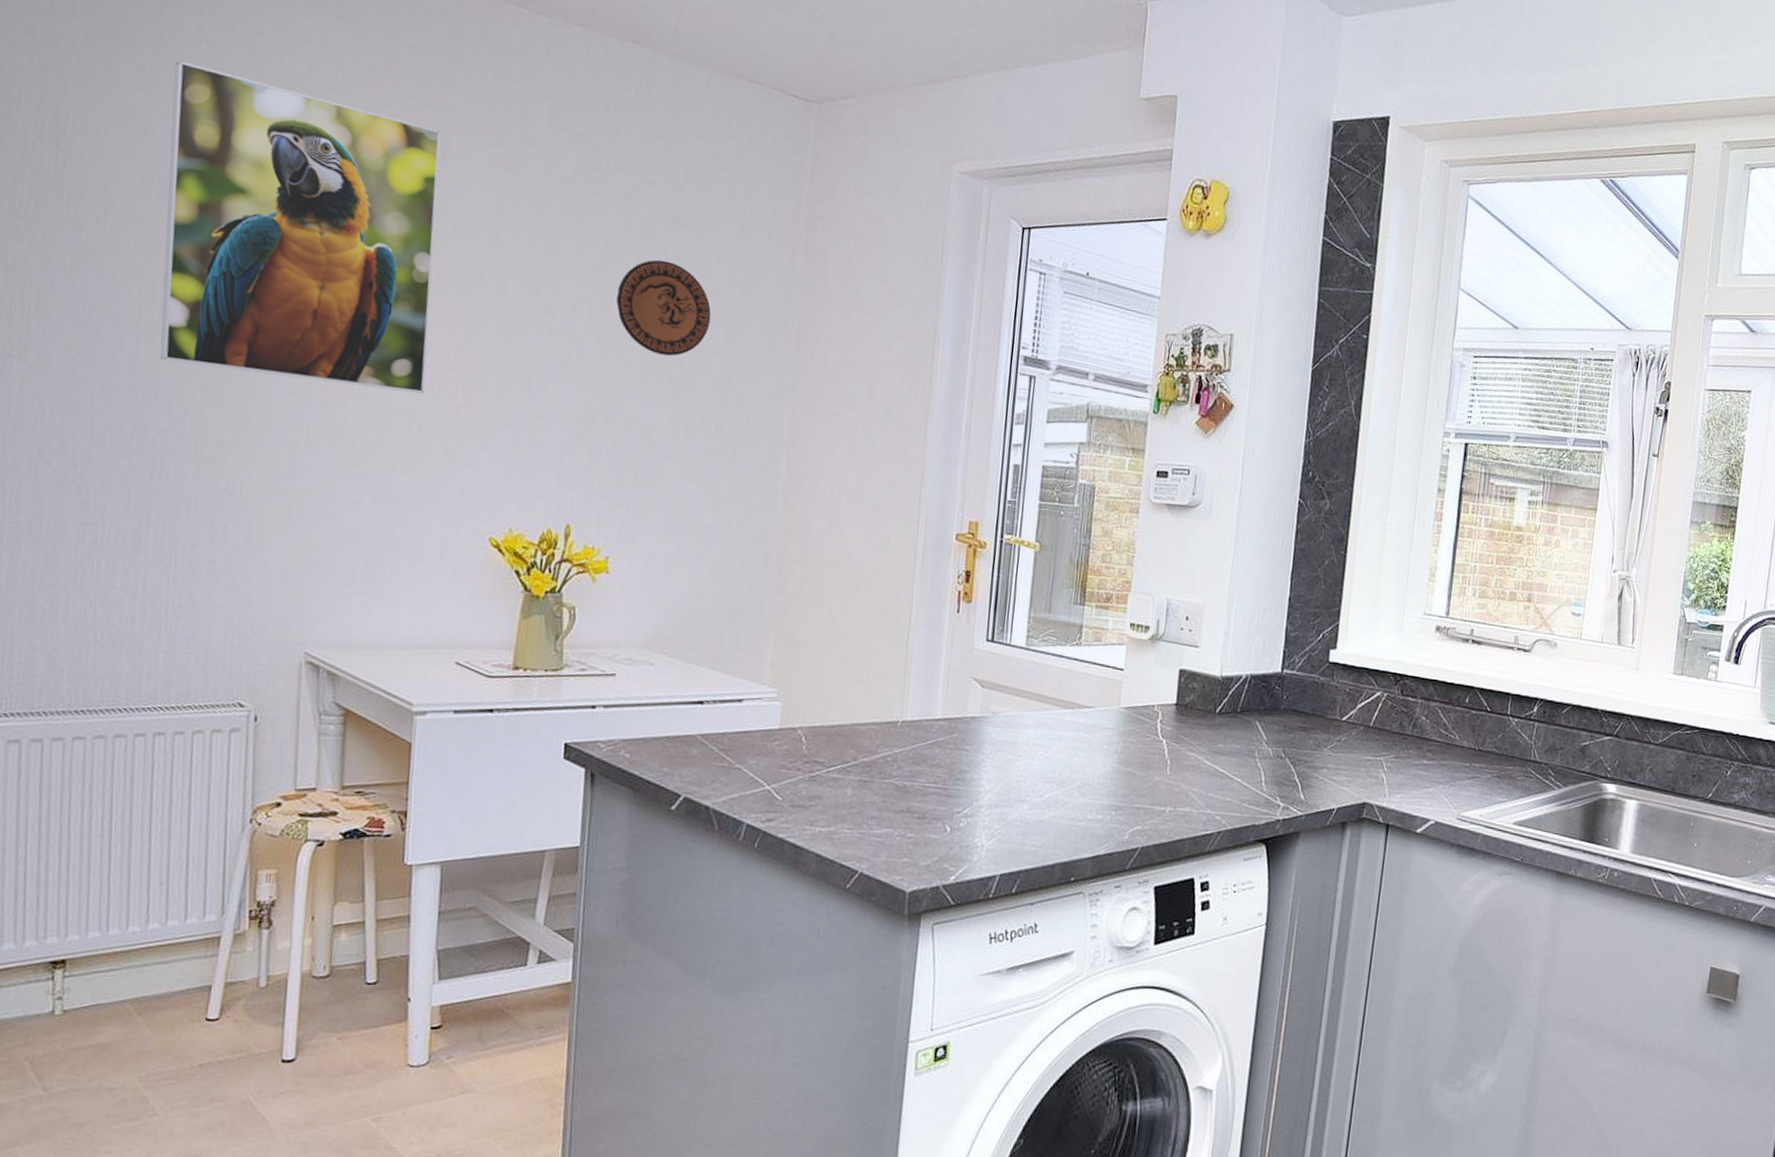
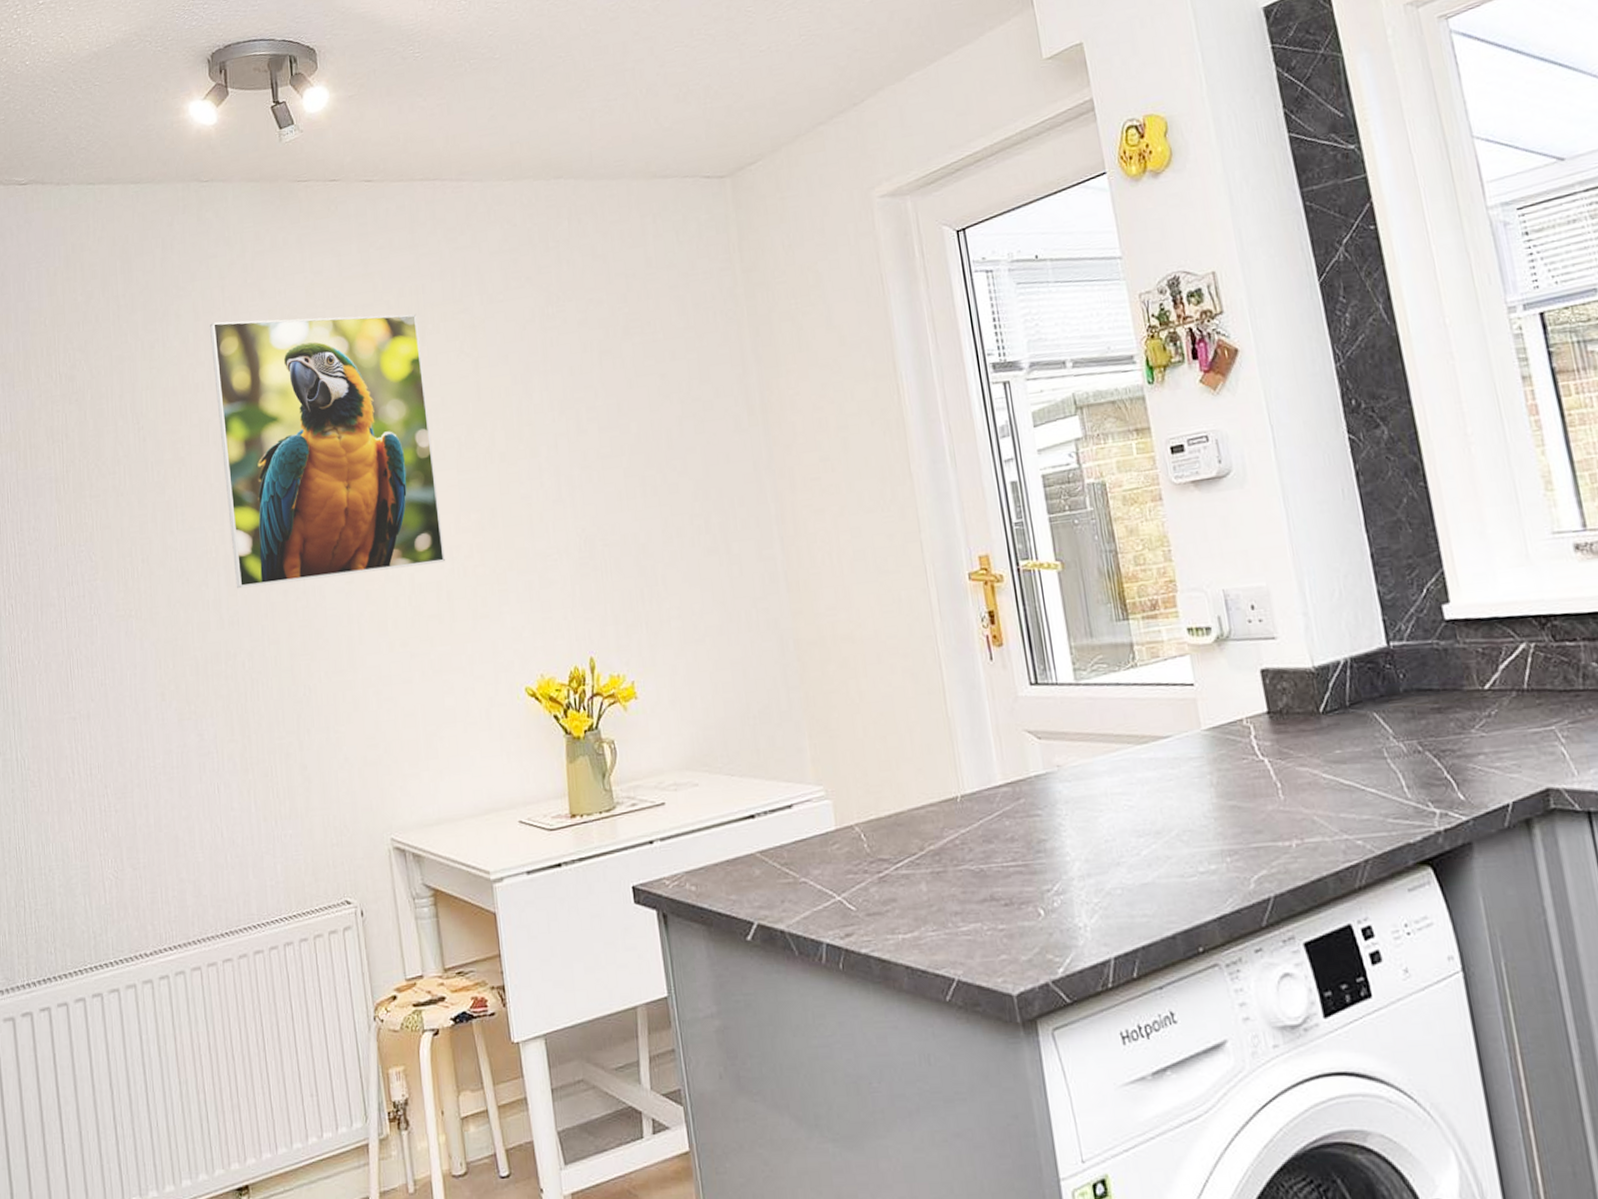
decorative plate: present [616,259,712,356] -> none [589,372,679,466]

